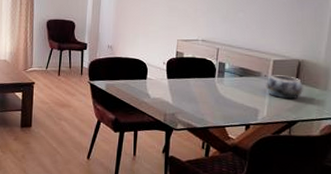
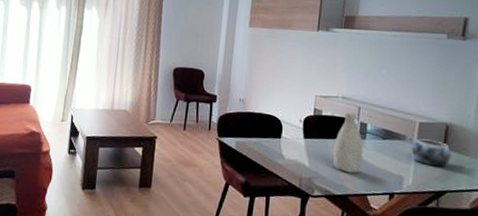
vase: none [195,53,222,108] -> present [333,112,364,174]

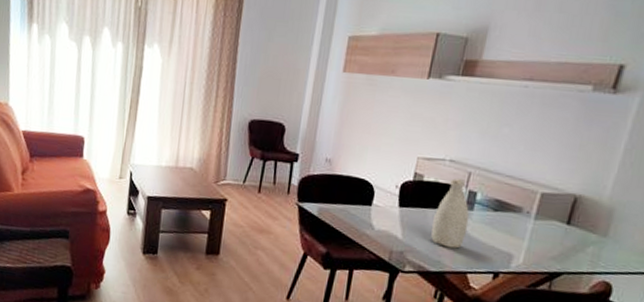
decorative bowl: present [411,138,453,168] -> none [526,212,577,246]

